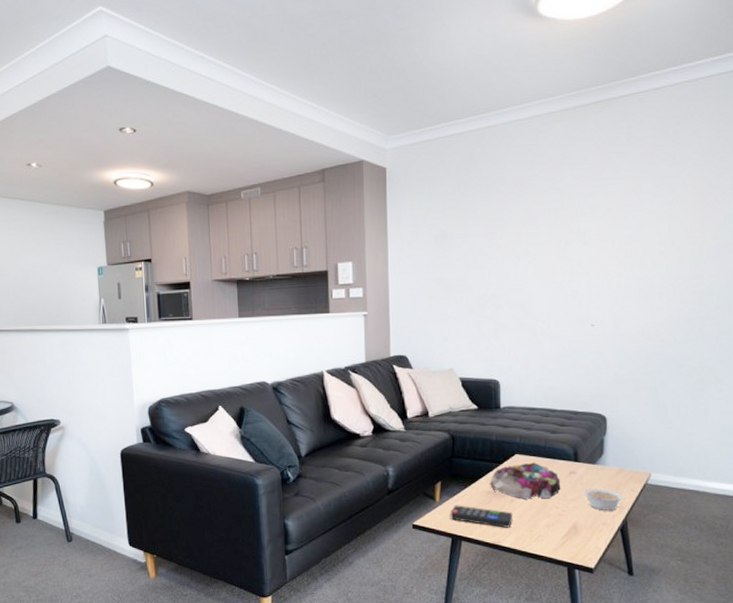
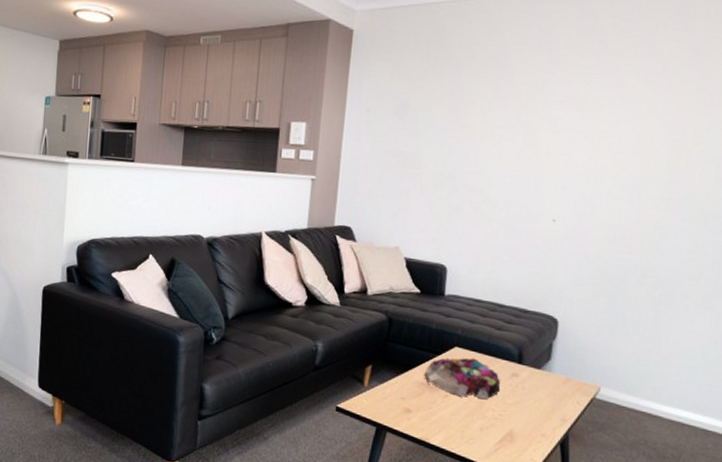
remote control: present [450,505,513,528] -> none [377,392,445,425]
legume: present [582,489,625,510] -> none [523,395,569,422]

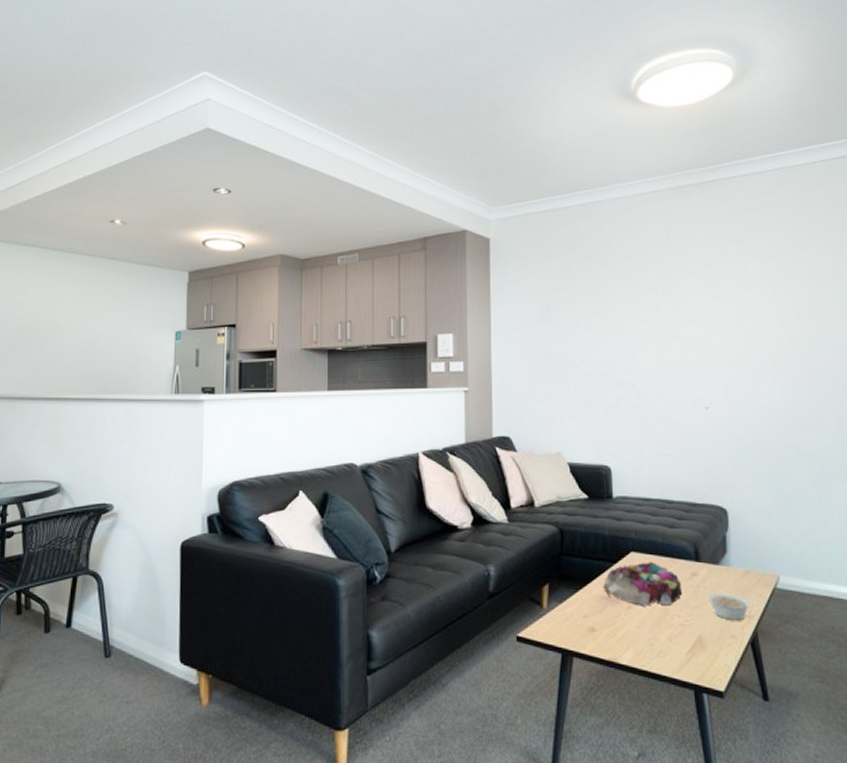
legume: none [523,395,569,422] -> present [706,594,754,620]

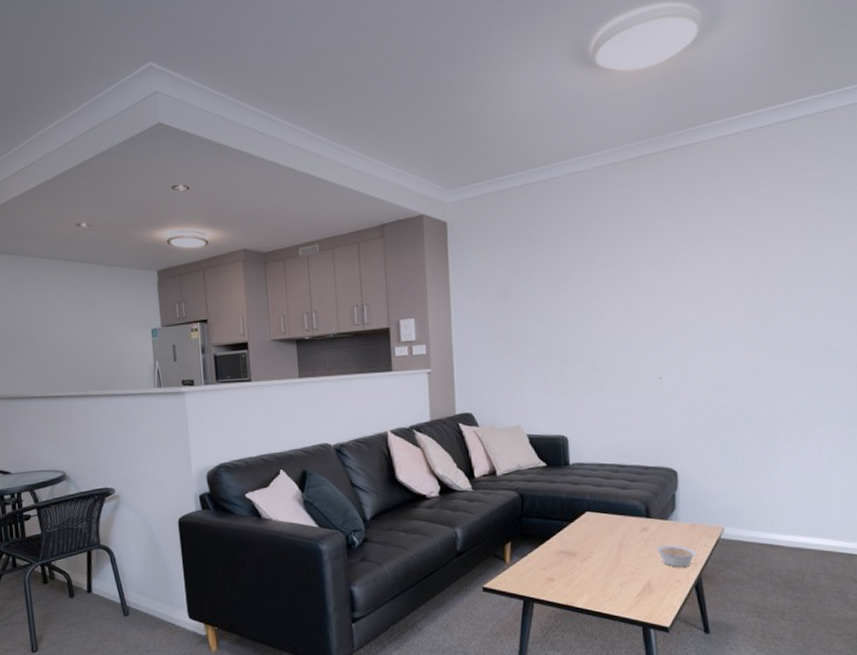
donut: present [603,562,683,606] -> none [561,519,634,558]

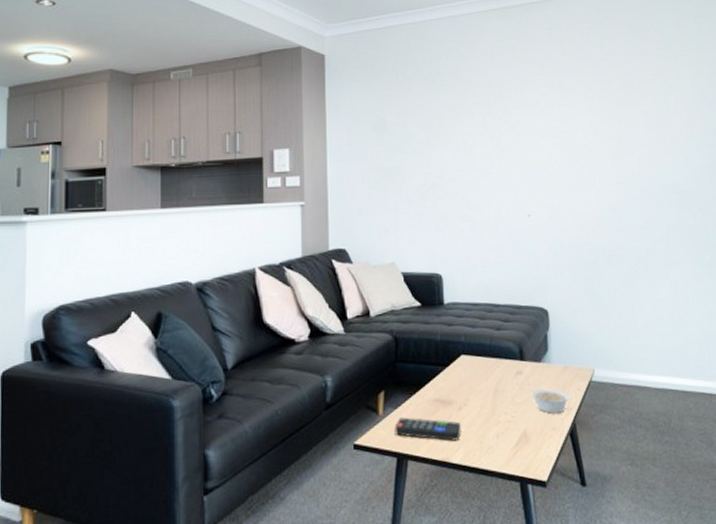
remote control: none [521,566,585,588] -> present [394,417,461,441]

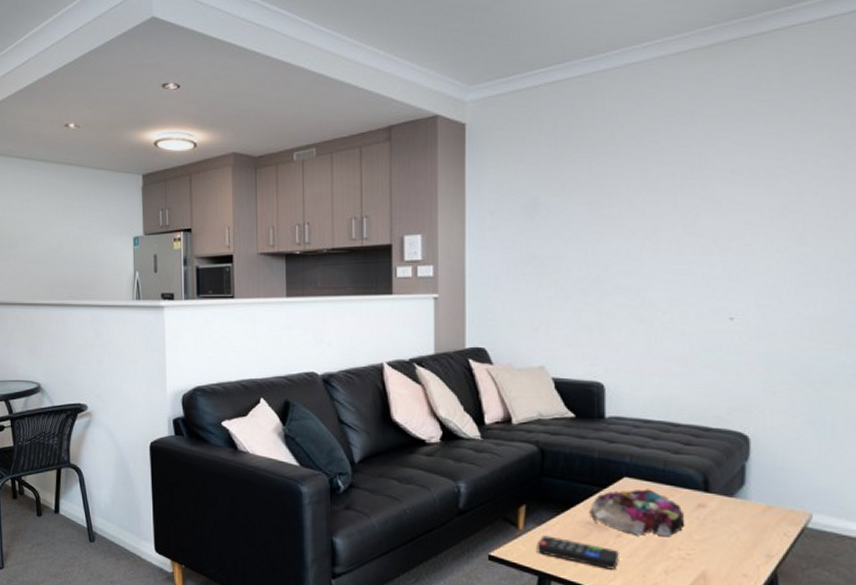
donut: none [436,363,509,406] -> present [590,489,685,536]
legume: present [530,389,572,413] -> none [715,528,775,559]

